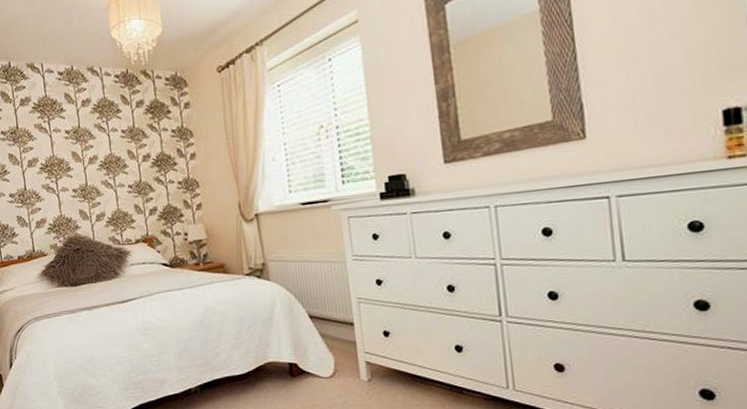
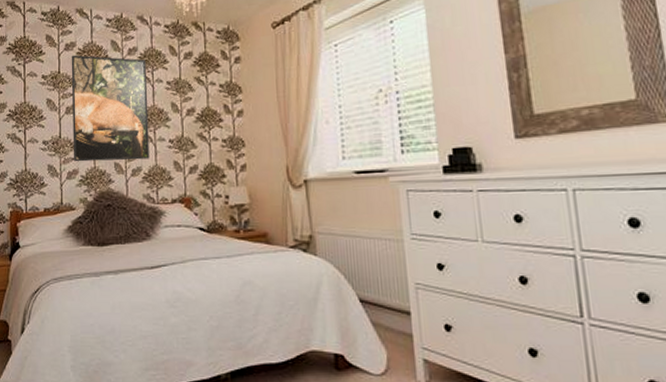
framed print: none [27,109,112,212] -> present [71,55,149,162]

